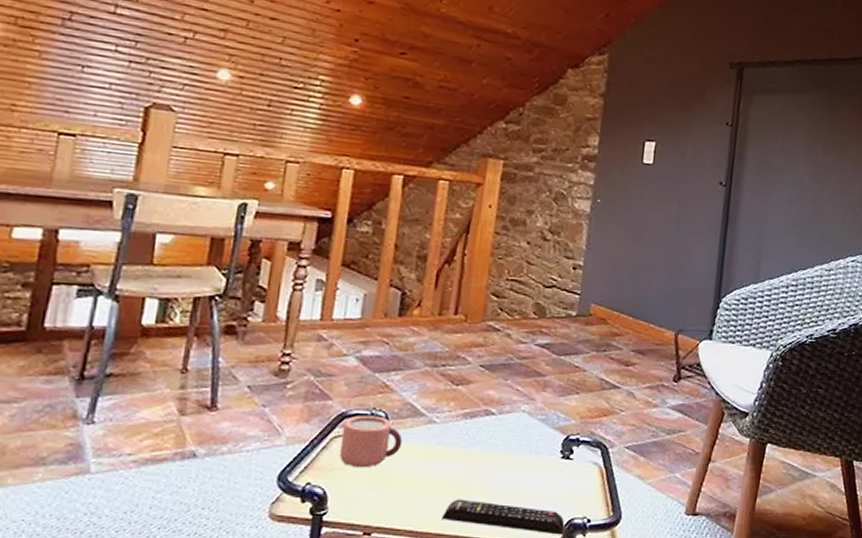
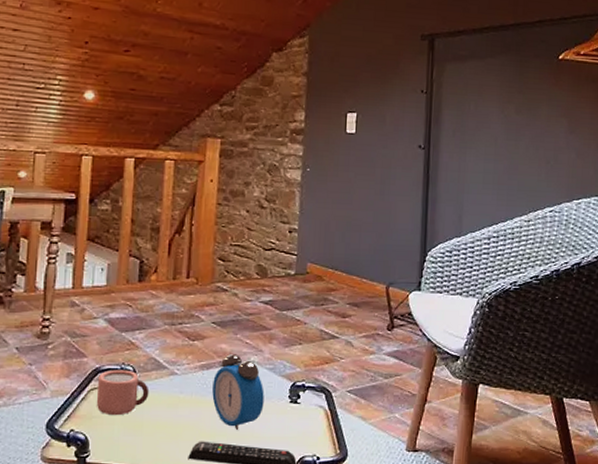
alarm clock: none [474,400,534,487] -> present [212,353,264,430]

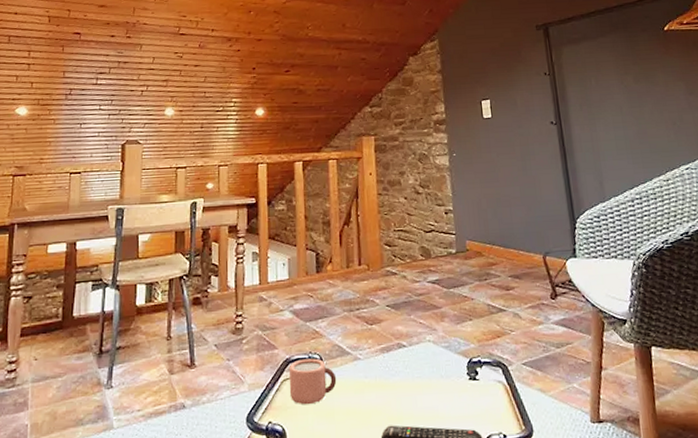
alarm clock: present [212,353,264,430] -> none [394,334,445,411]

